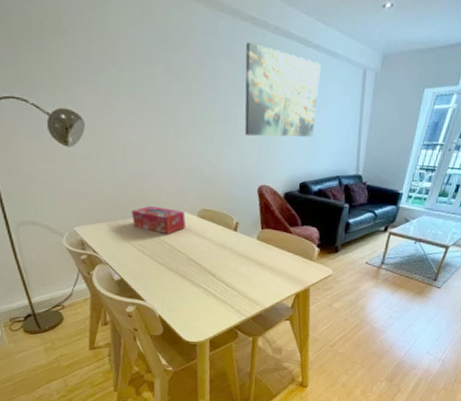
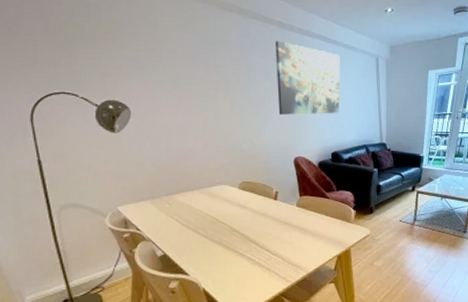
tissue box: present [132,205,186,234] -> none [175,181,228,207]

